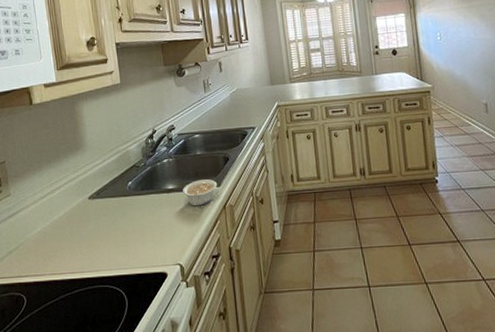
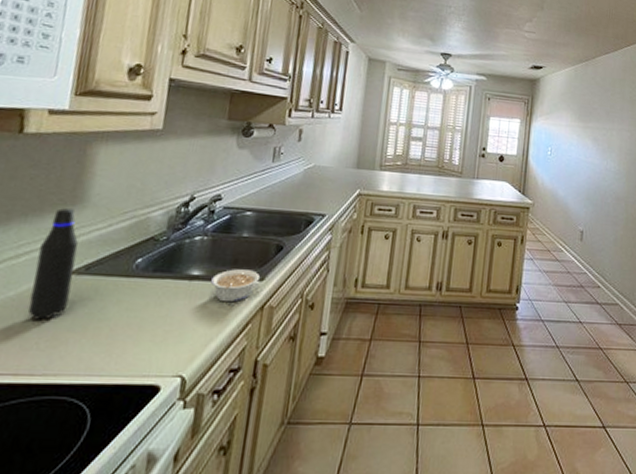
water bottle: none [64,152,93,234] -> present [28,207,78,320]

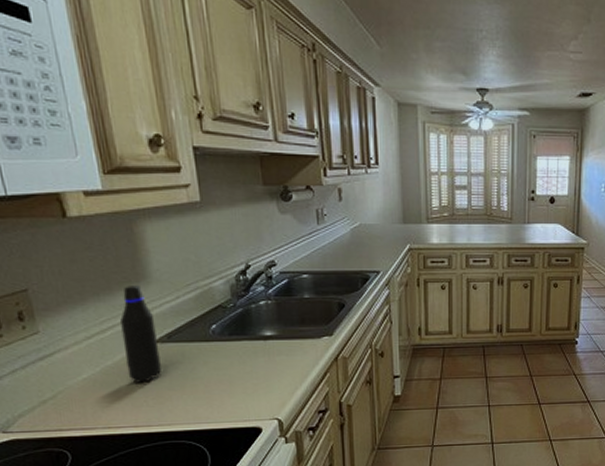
legume: present [211,269,260,303] -> none [284,327,328,357]

